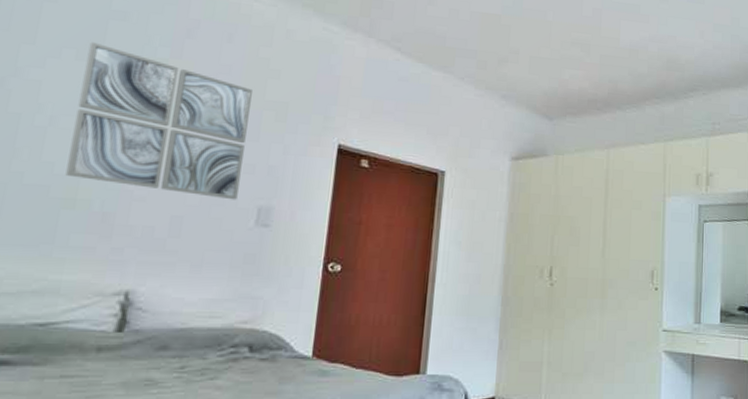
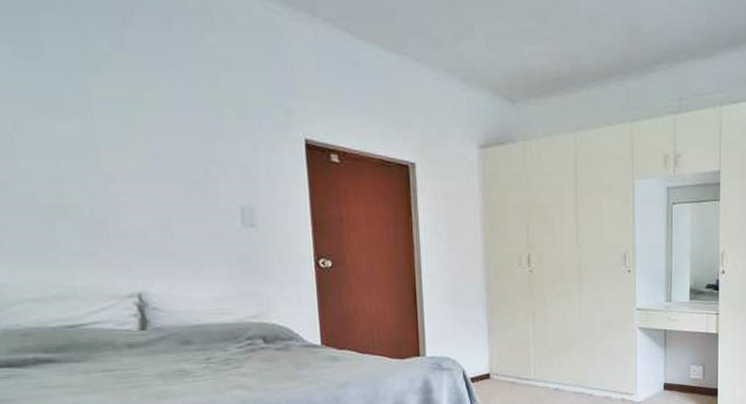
wall art: present [65,41,252,200] -> none [25,35,219,202]

